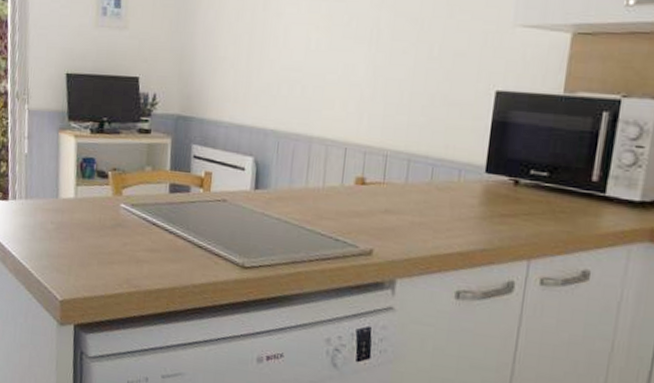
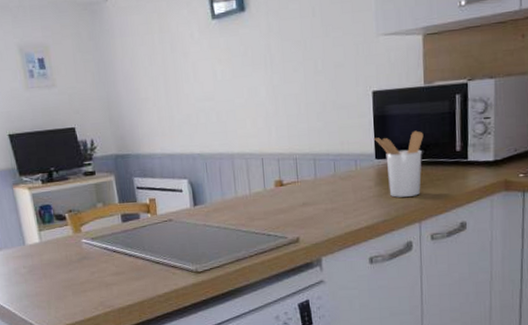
utensil holder: none [487,147,553,227] -> present [373,130,424,198]

